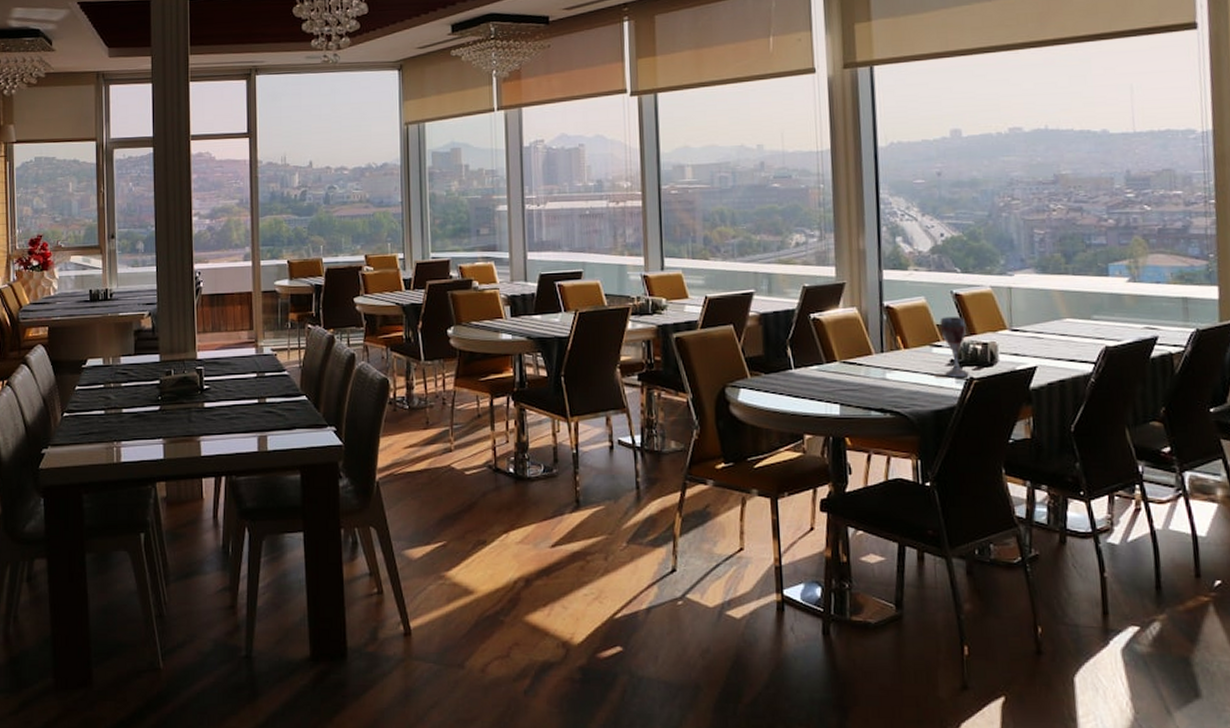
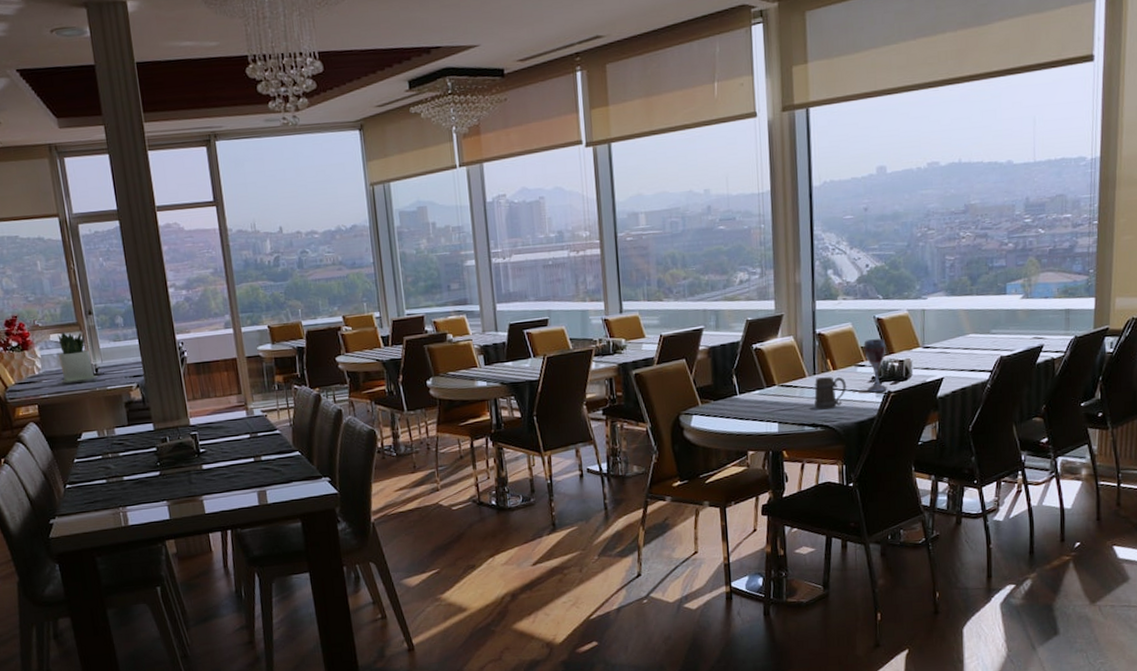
planter: none [74,253,111,307] -> present [57,330,98,384]
beer mug: none [882,356,920,393] -> present [814,377,846,410]

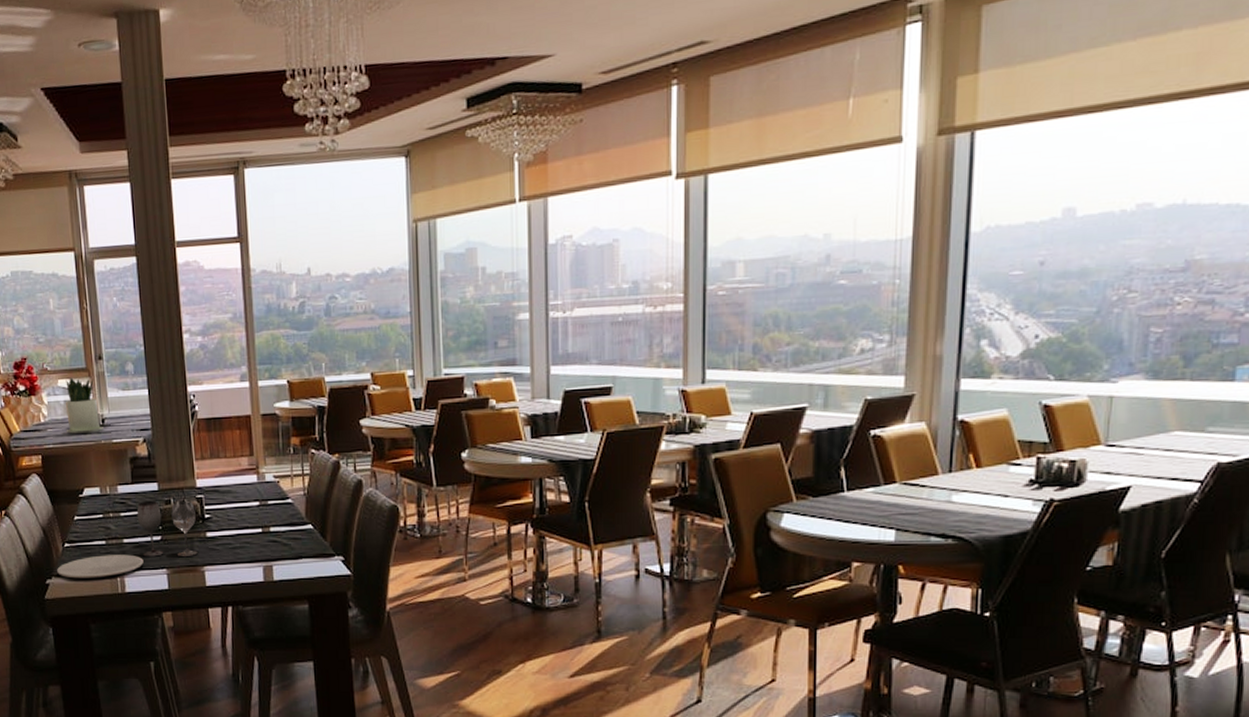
plate: none [60,490,145,517] -> present [57,554,144,579]
wineglass: none [134,437,196,492] -> present [136,500,198,558]
beer mug: present [814,377,846,410] -> none [947,476,992,517]
cup: present [864,338,888,392] -> none [1021,431,1053,498]

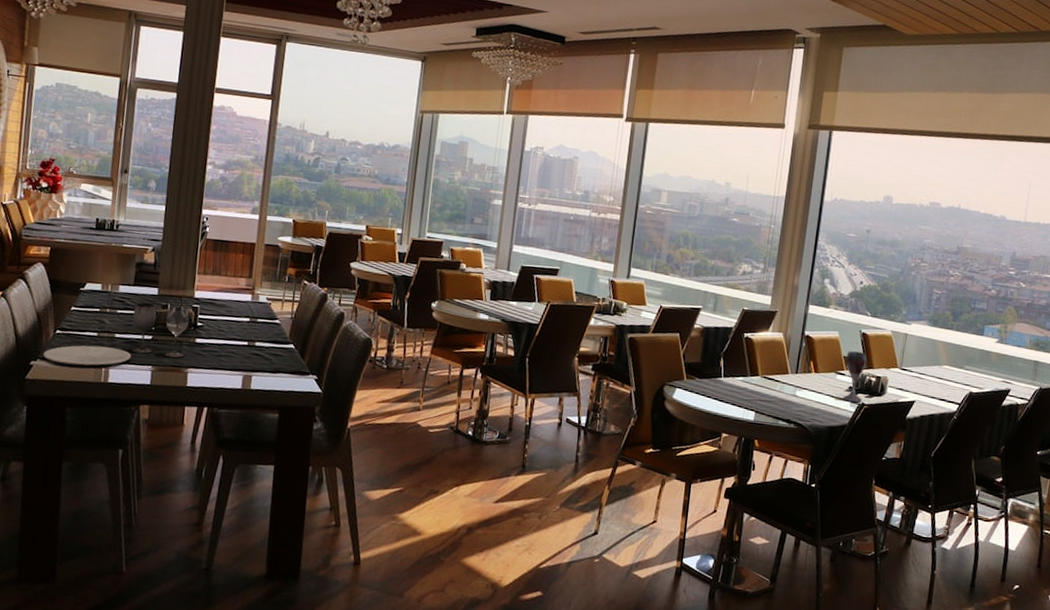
planter: present [65,376,104,434] -> none [79,183,117,236]
cup: none [1021,431,1053,498] -> present [843,351,867,402]

